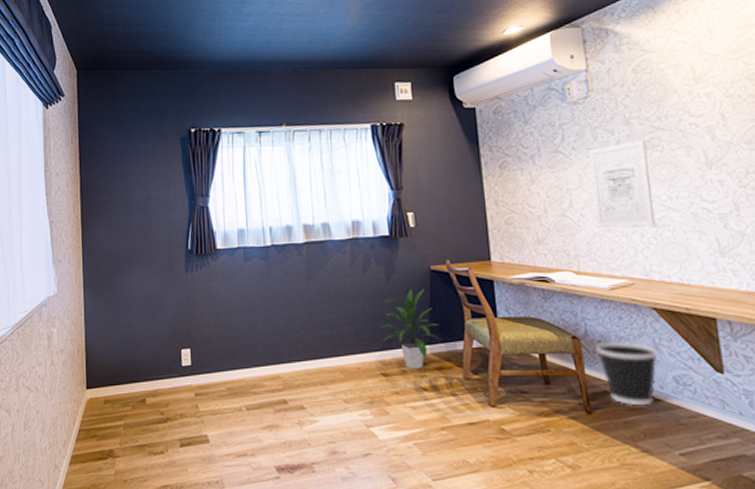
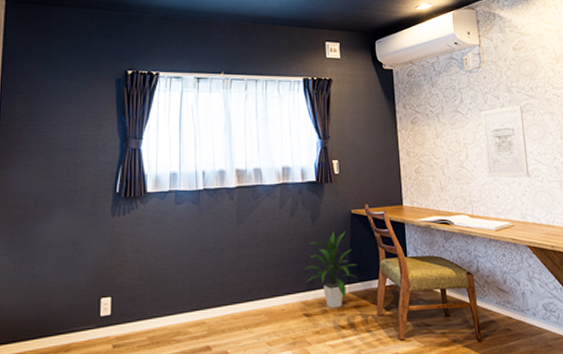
wastebasket: present [596,341,658,406] -> none [485,275,532,333]

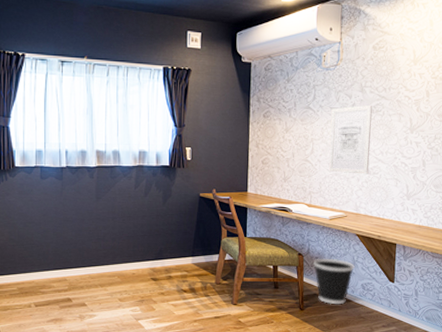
indoor plant: present [304,231,357,309] -> none [154,211,201,276]
wastebasket: none [485,275,532,333] -> present [313,258,355,305]

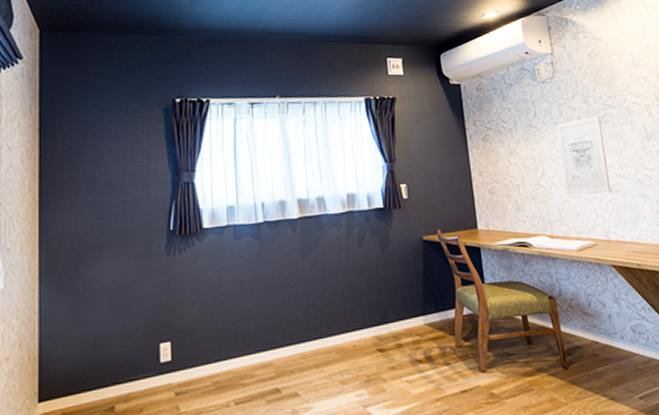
wastebasket: present [313,258,355,305] -> none [568,298,618,358]

